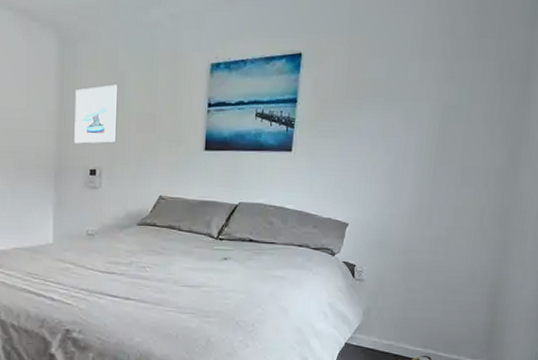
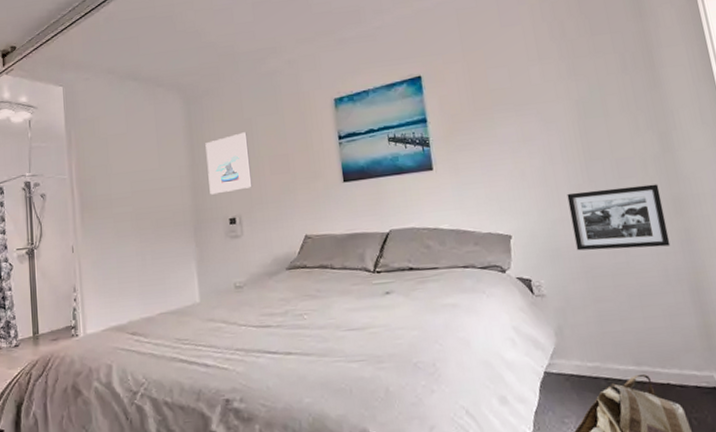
picture frame: none [403,192,493,253] -> present [567,184,671,251]

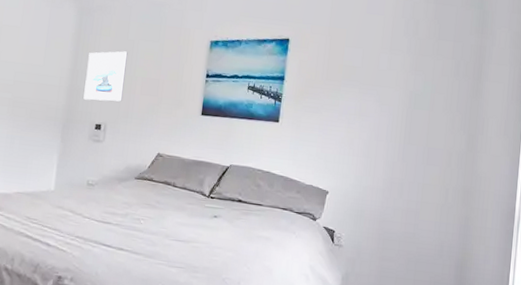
picture frame: present [567,184,671,251] -> none [377,167,456,228]

